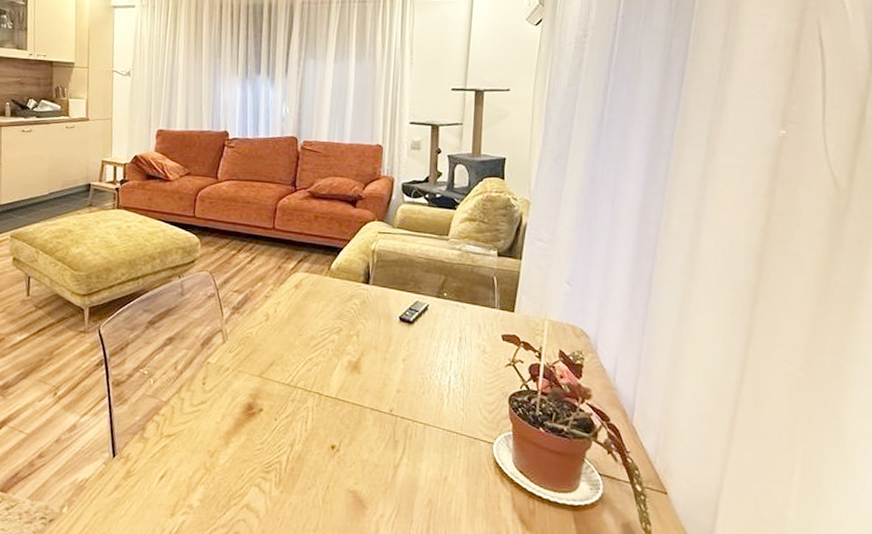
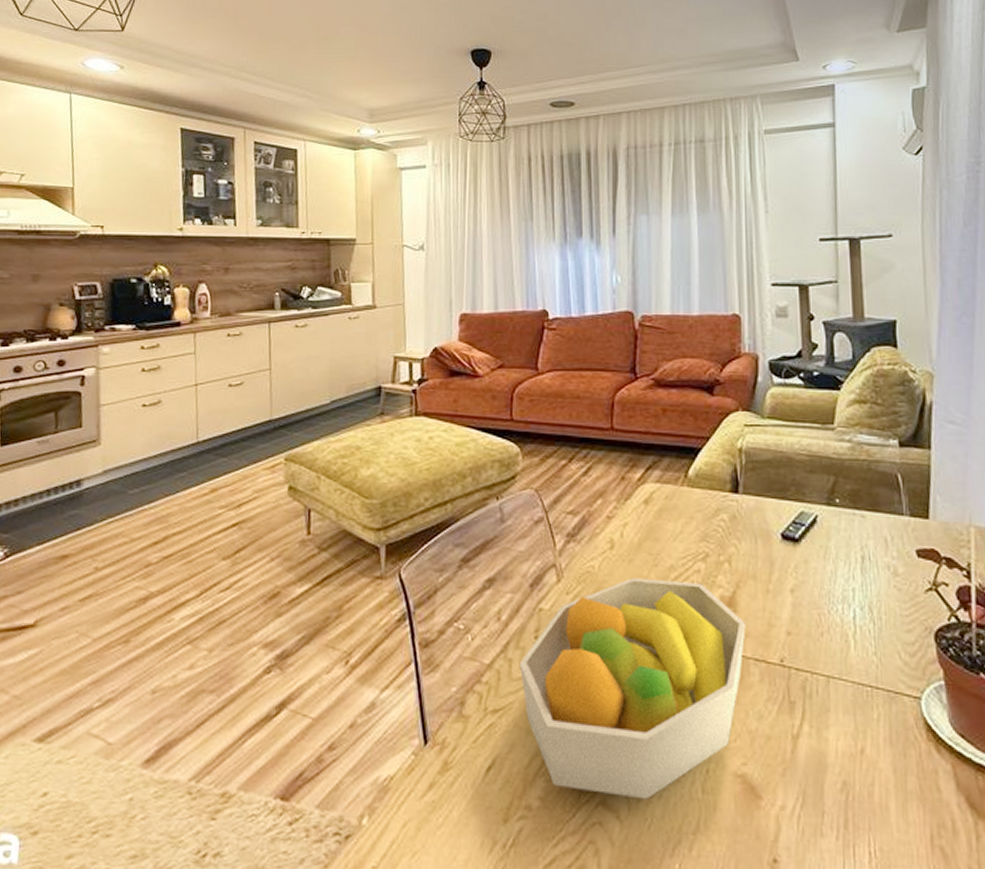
fruit bowl: none [189,343,366,505] -> present [519,578,746,800]

